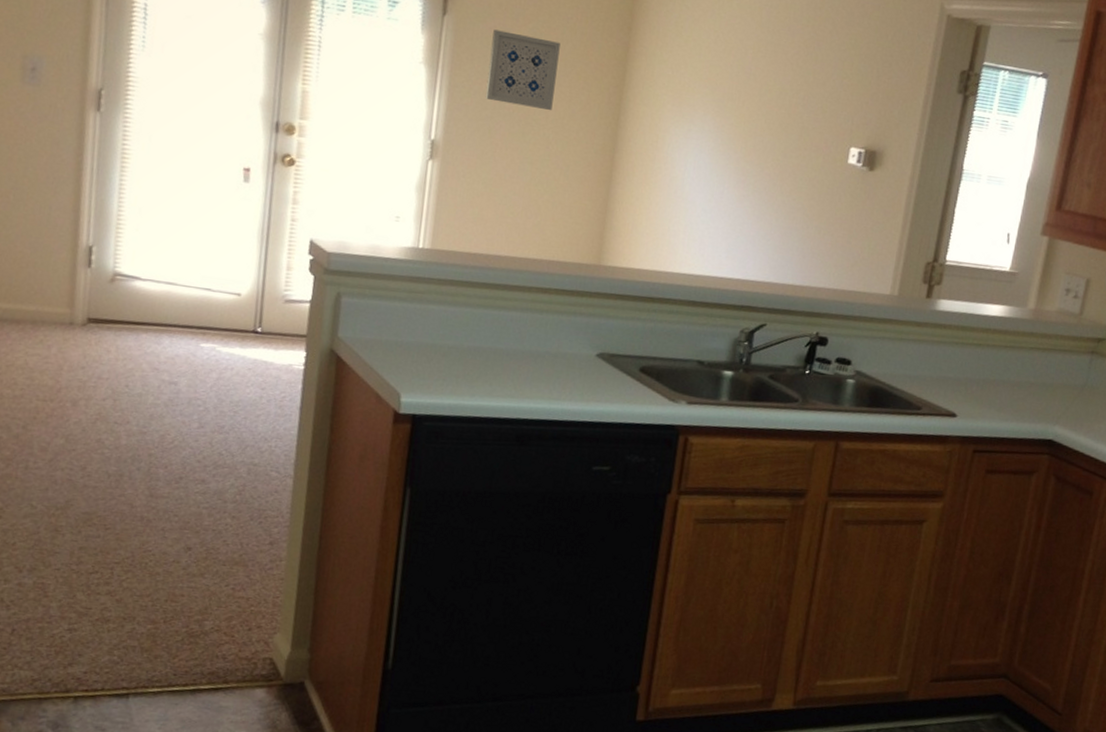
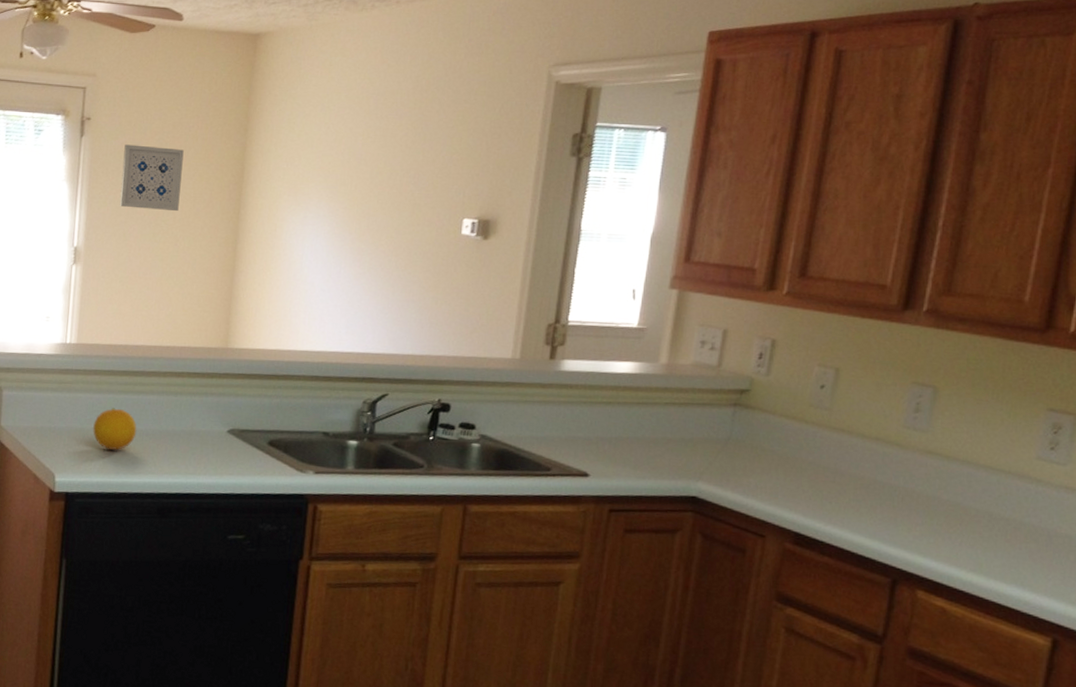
fruit: none [445,323,497,371] -> present [92,408,137,451]

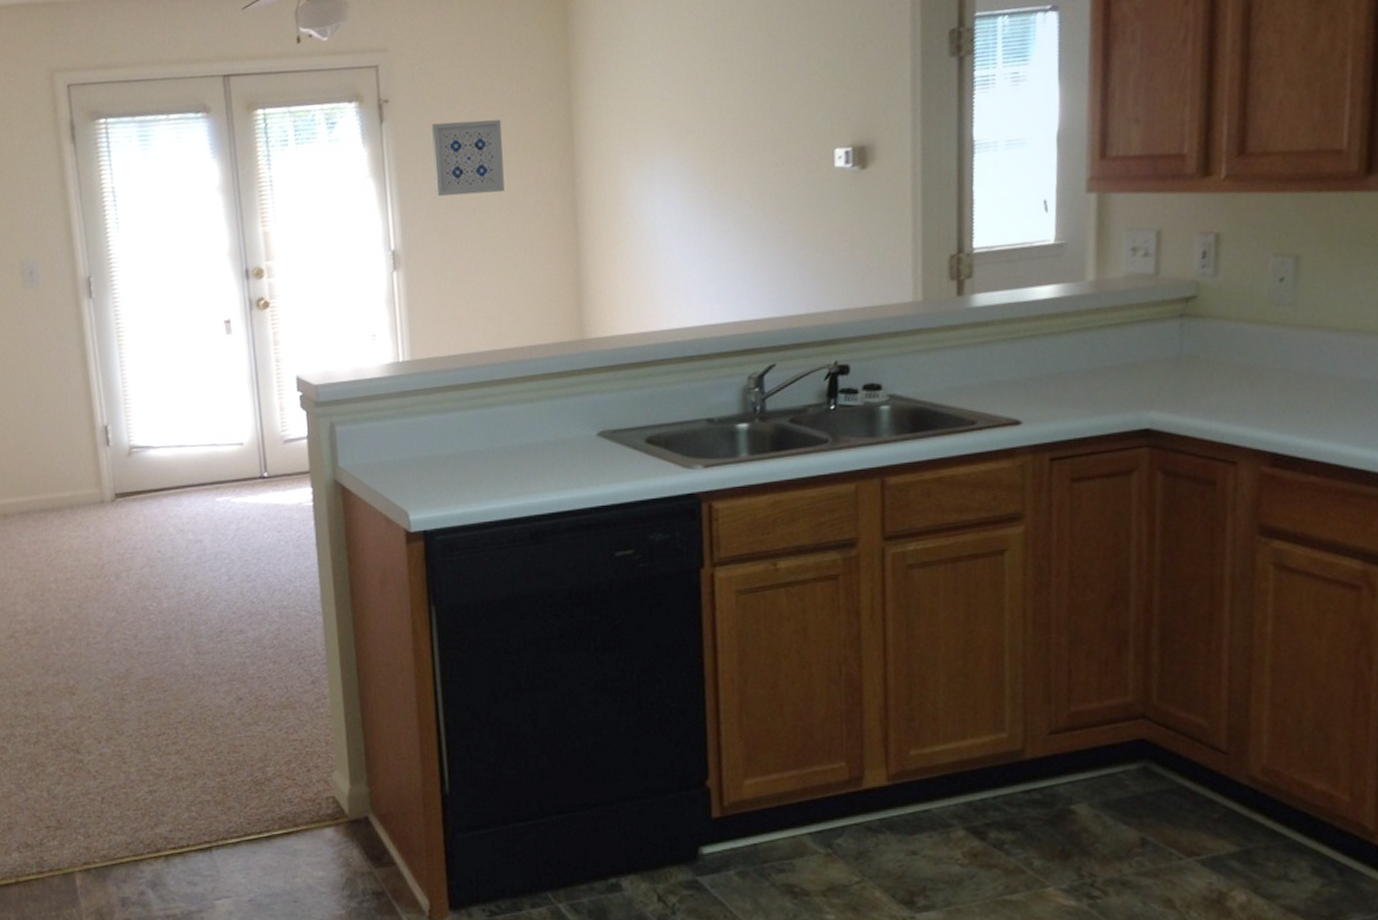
fruit: present [92,408,137,451] -> none [442,427,494,476]

